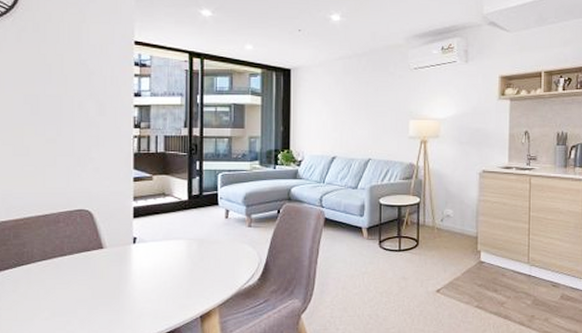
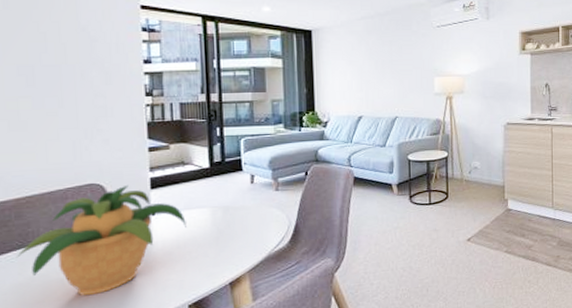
potted plant: none [11,212,163,317] -> present [15,184,186,296]

